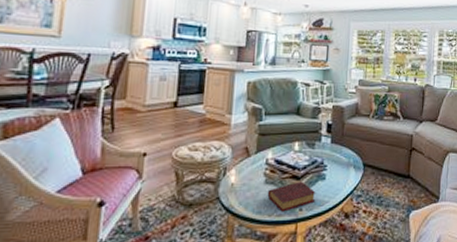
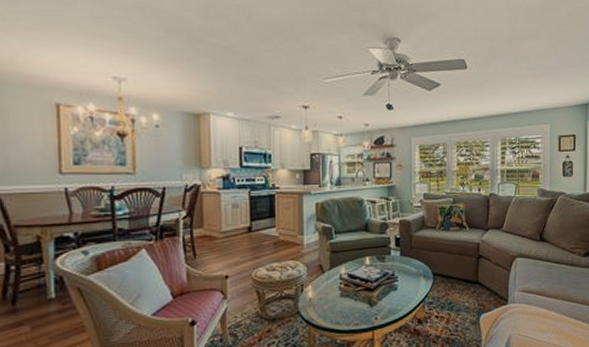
book: present [267,181,316,212] -> none [344,293,389,322]

